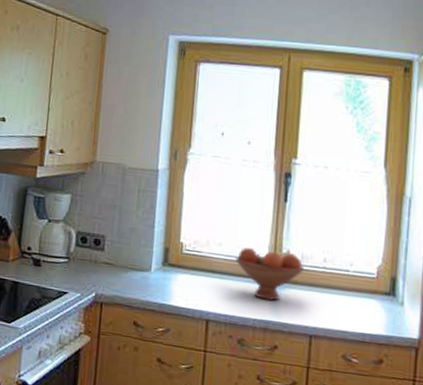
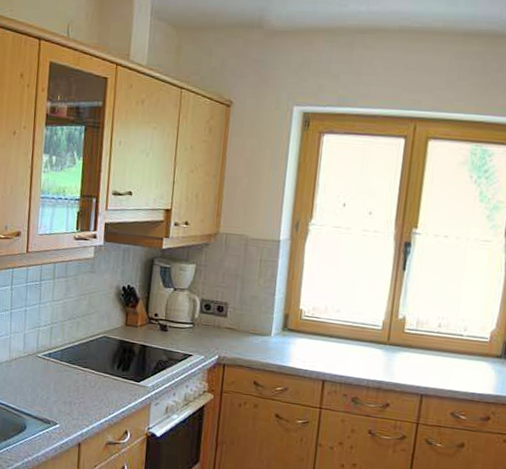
fruit bowl: present [235,247,305,301] -> none [352,313,420,364]

